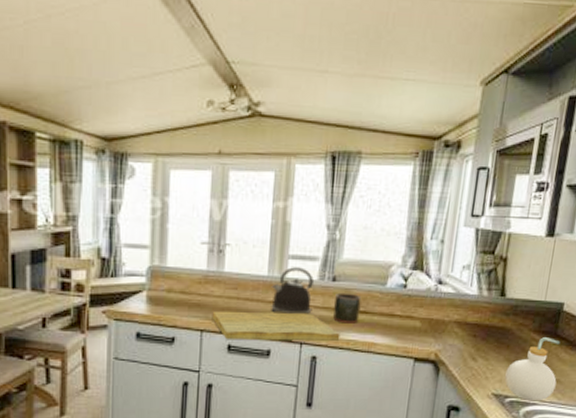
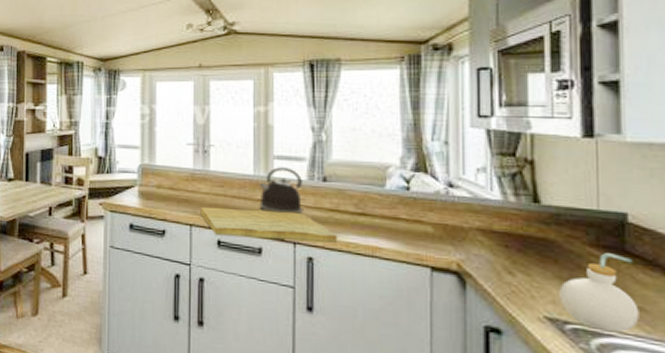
mug: present [333,292,362,324] -> none [326,193,358,226]

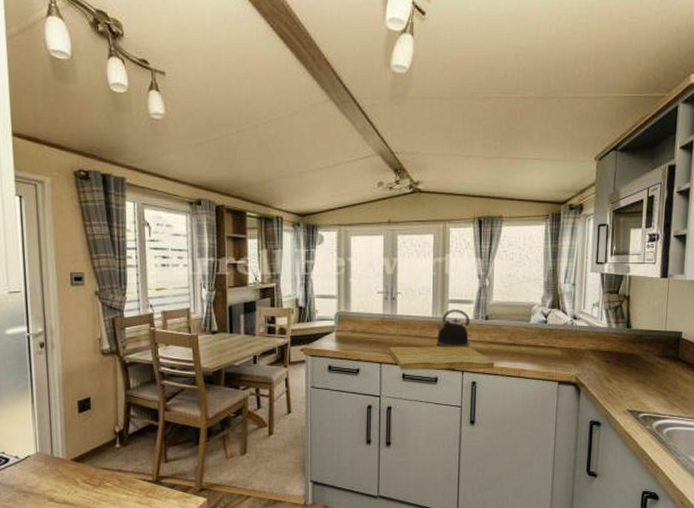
soap dispenser: present [557,253,639,333] -> none [636,361,682,416]

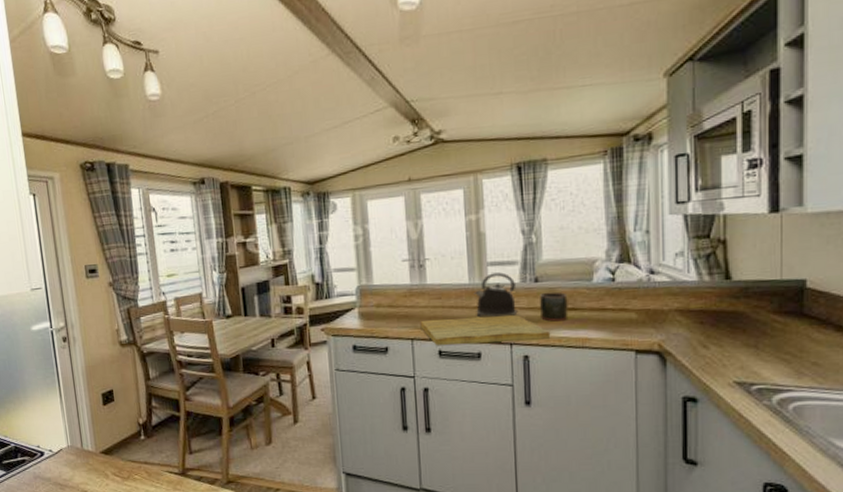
mug: none [487,329,510,354] -> present [539,291,568,322]

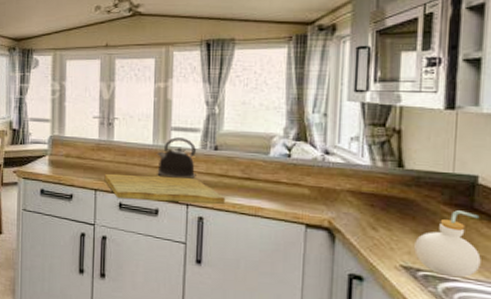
mug: present [539,291,568,322] -> none [216,160,245,189]
soap dispenser: none [745,317,813,388] -> present [413,210,481,278]

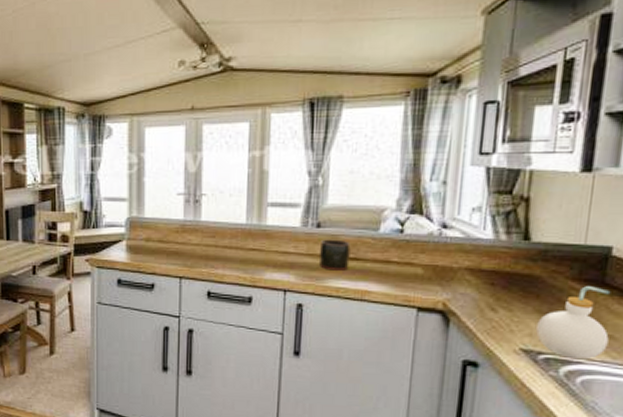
cutting board: present [104,173,226,205] -> none [190,258,329,290]
kettle: present [156,137,196,179] -> none [250,214,296,261]
mug: none [216,160,245,189] -> present [318,239,351,271]

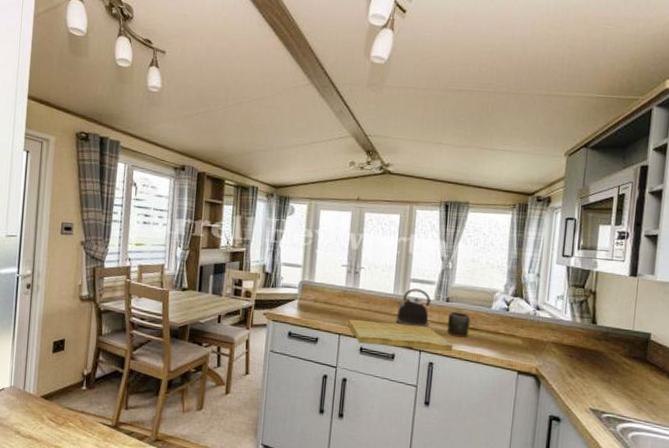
cutting board: none [190,258,329,290] -> present [348,319,453,352]
kettle: none [250,214,296,261] -> present [395,288,431,327]
soap dispenser: present [535,286,611,360] -> none [600,362,651,420]

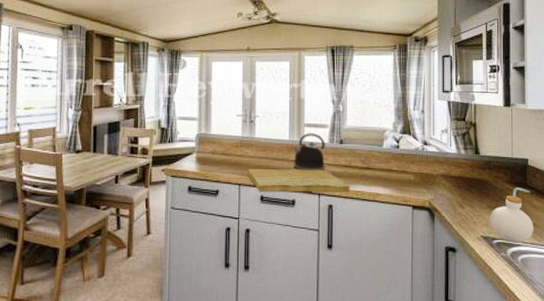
mug: present [447,311,471,338] -> none [342,153,364,178]
soap dispenser: none [600,362,651,420] -> present [489,187,534,243]

